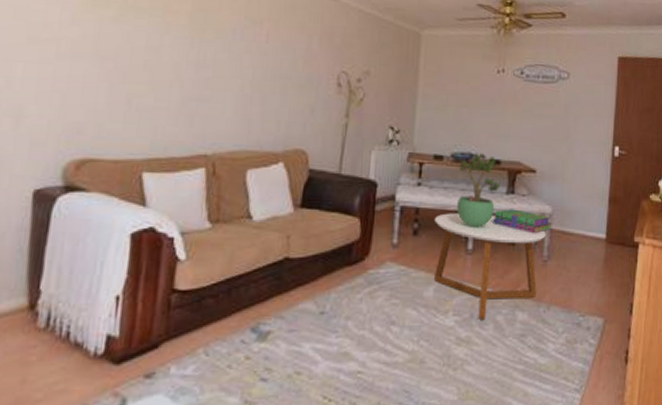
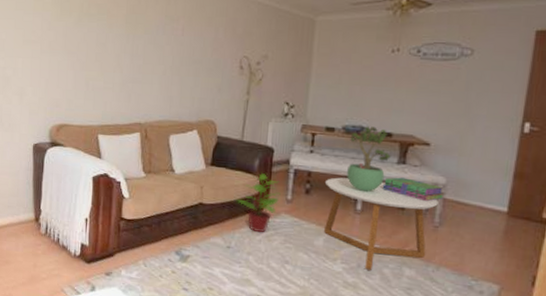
potted plant: none [330,214,385,290] -> present [235,173,281,233]

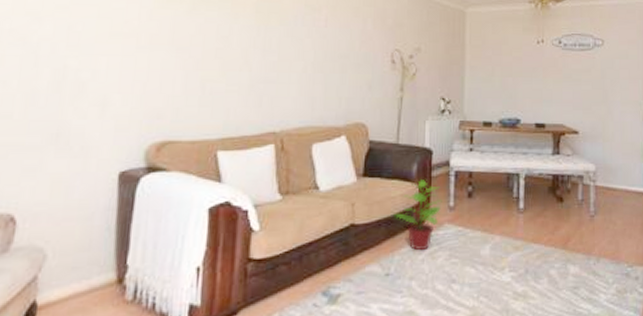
coffee table: present [324,177,439,270] -> none [487,175,591,274]
potted plant: present [347,126,391,192] -> none [507,118,546,187]
stack of books: present [382,177,444,202] -> none [541,168,595,191]

